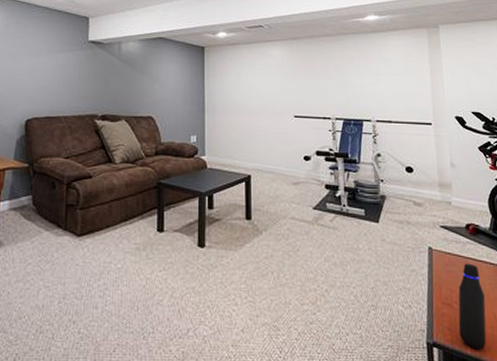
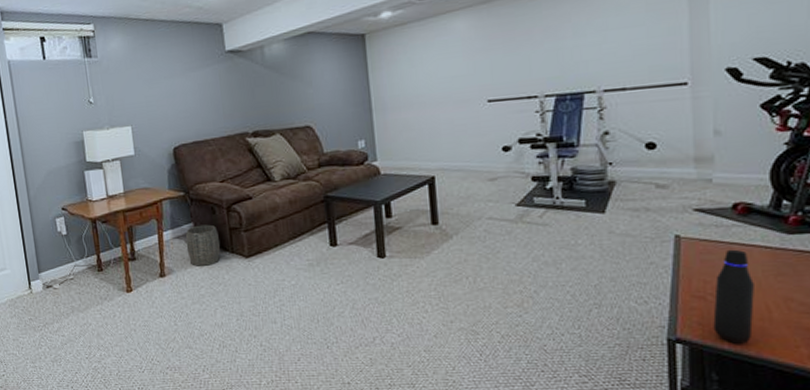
woven basket: none [20,198,55,242] -> present [185,224,221,266]

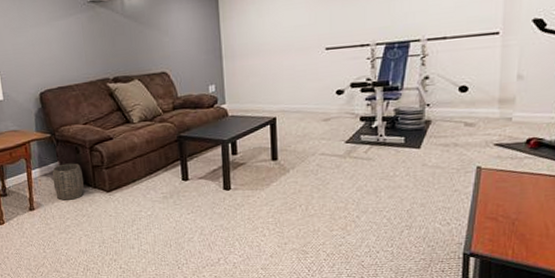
water bottle: present [713,249,754,344] -> none [501,177,538,256]

